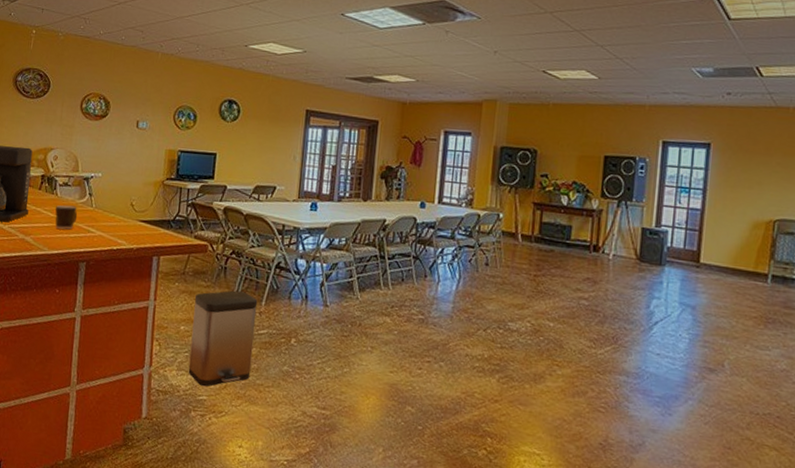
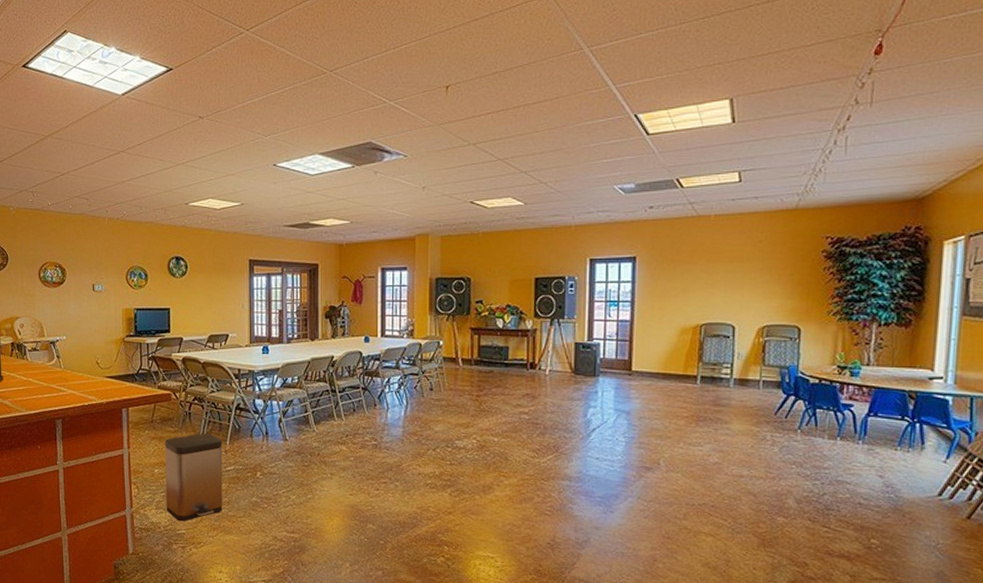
mug: present [55,205,78,230] -> none [28,368,49,391]

